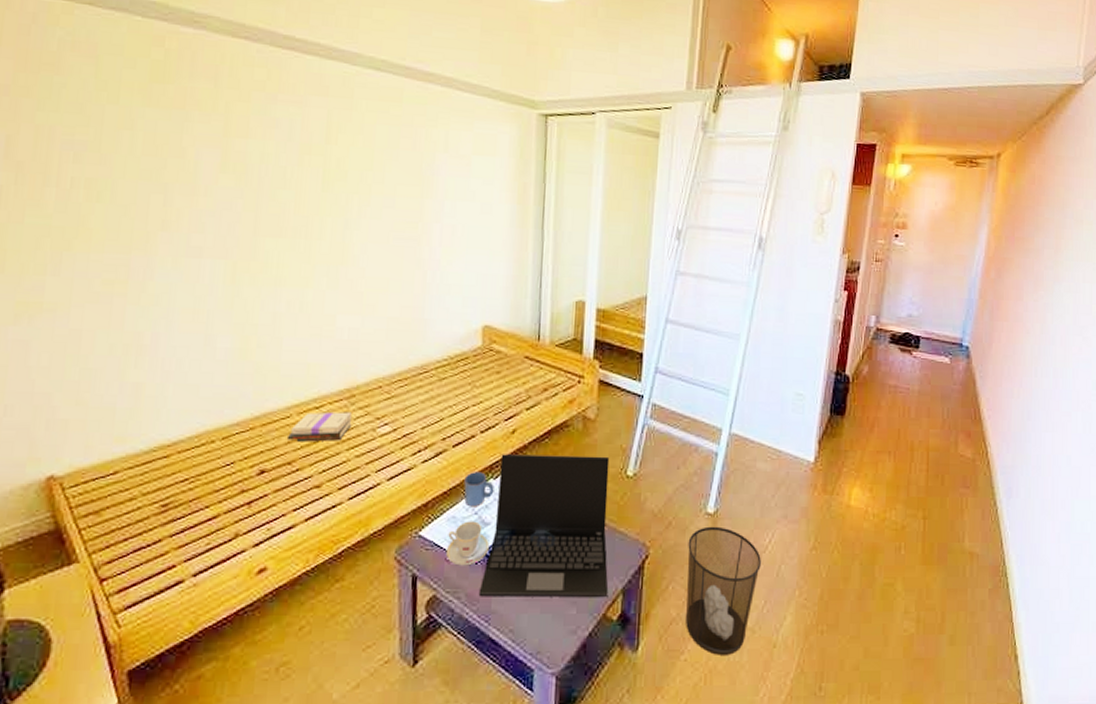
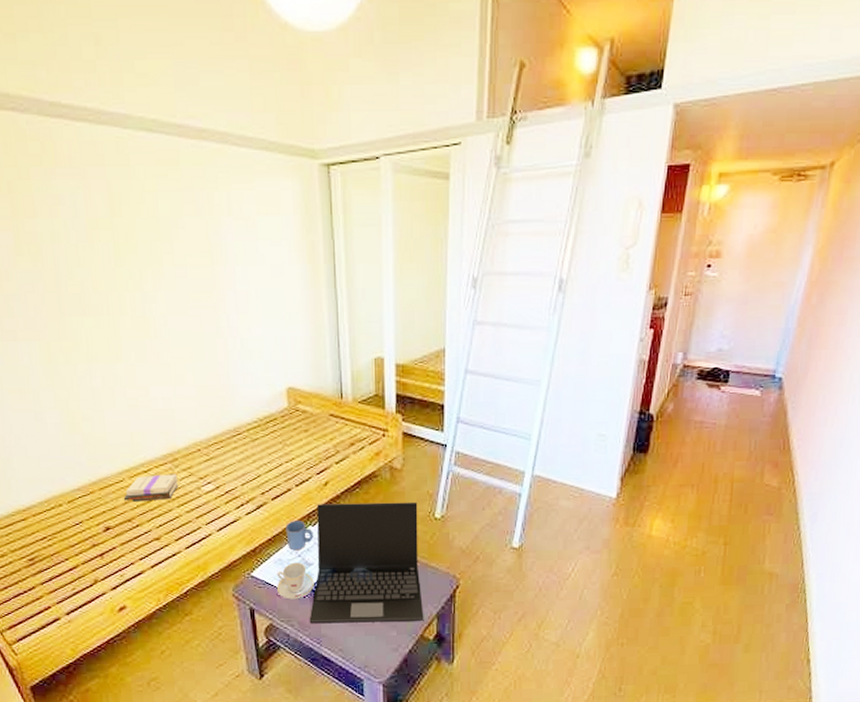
waste bin: present [686,526,761,655] -> none [495,559,565,665]

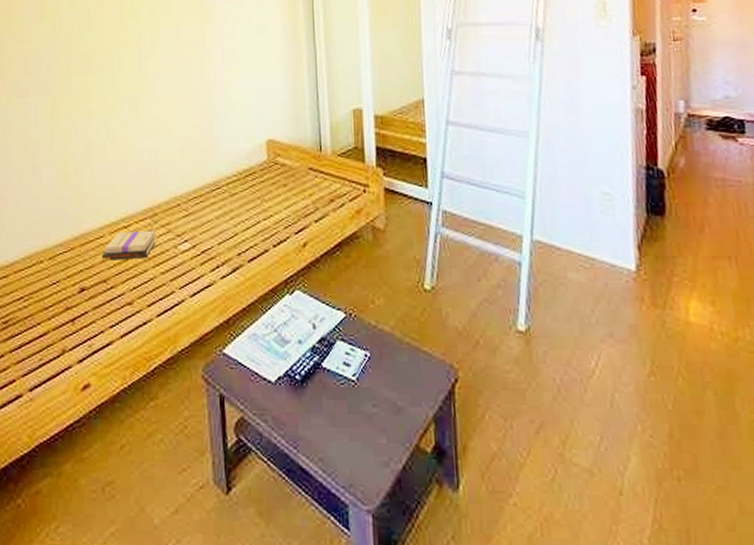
teacup: present [276,562,314,600] -> none [249,339,291,386]
mug: present [285,520,314,551] -> none [261,287,291,324]
laptop: present [309,502,424,624] -> none [284,268,419,425]

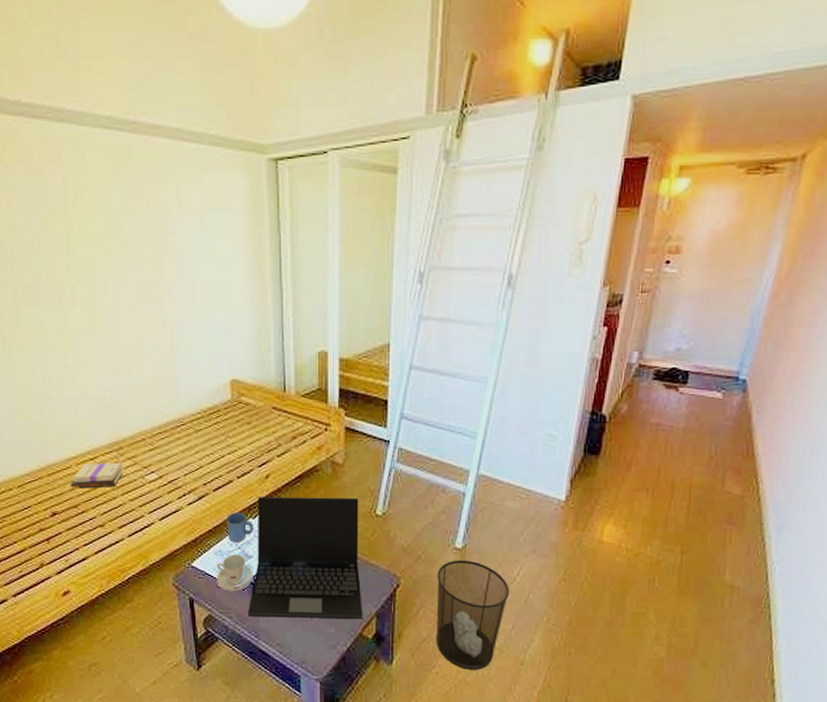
teacup: none [249,339,291,386] -> present [216,554,253,592]
mug: none [261,287,291,324] -> present [226,512,254,543]
laptop: none [284,268,419,425] -> present [247,497,363,619]
waste bin: none [500,346,590,501] -> present [436,560,509,670]

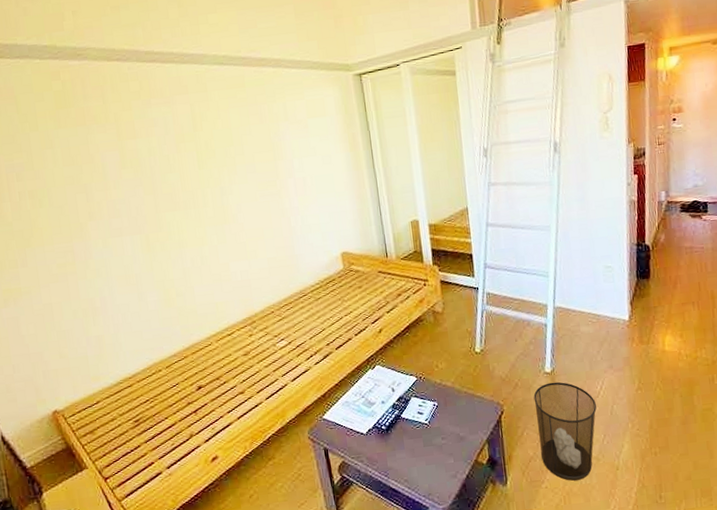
books: present [70,462,123,489] -> none [212,334,257,362]
teacup: present [216,554,253,592] -> none [345,403,378,438]
mug: present [226,512,254,543] -> none [349,365,374,393]
laptop: present [247,497,363,619] -> none [374,339,477,459]

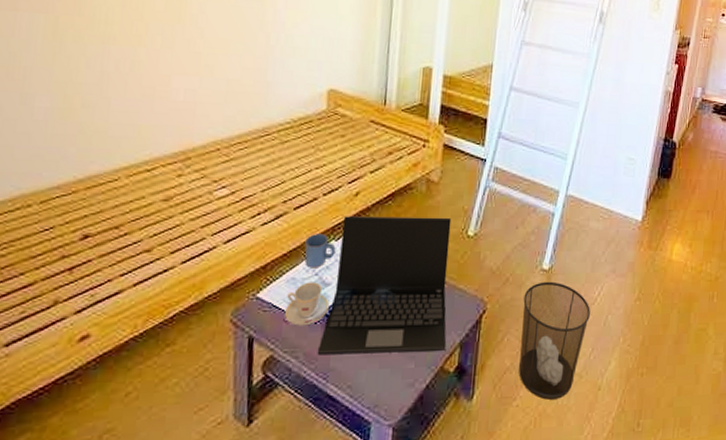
teacup: none [345,403,378,438] -> present [284,282,330,326]
mug: none [349,365,374,393] -> present [304,234,336,268]
laptop: none [374,339,477,459] -> present [317,216,452,356]

